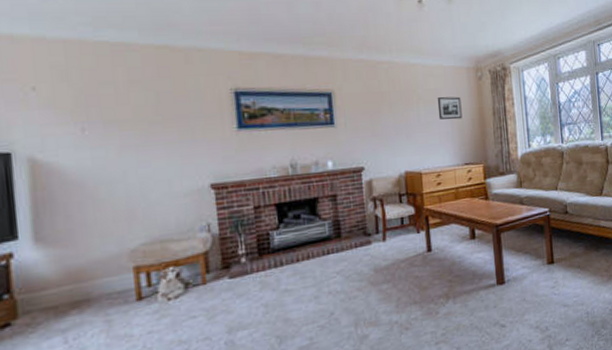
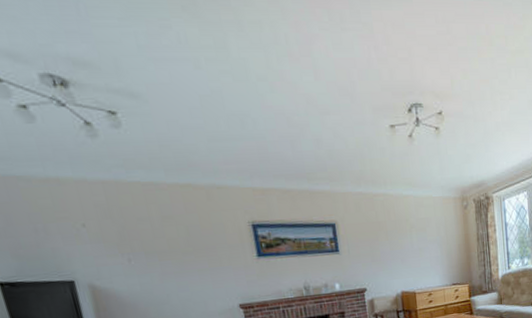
picture frame: present [437,96,463,120] -> none [427,224,450,246]

